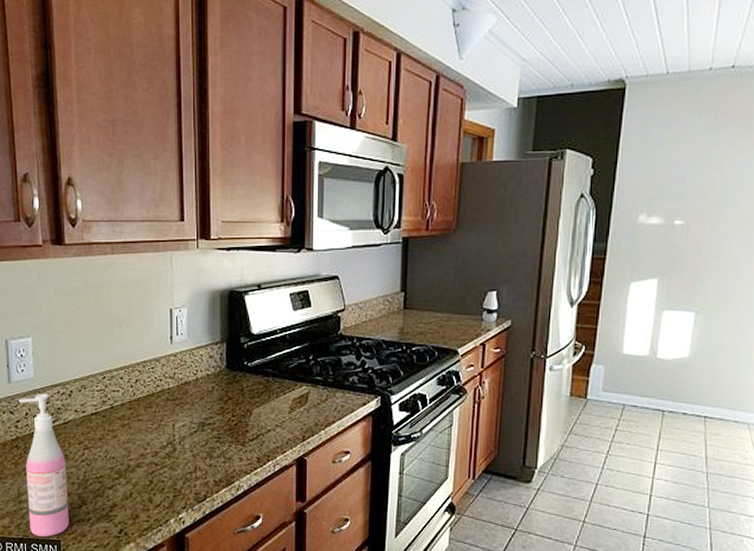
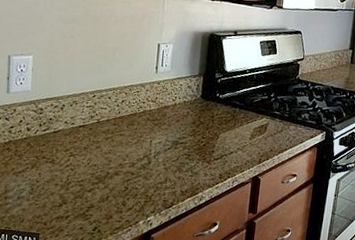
soap dispenser: present [18,394,70,537] -> none [12,105,52,230]

